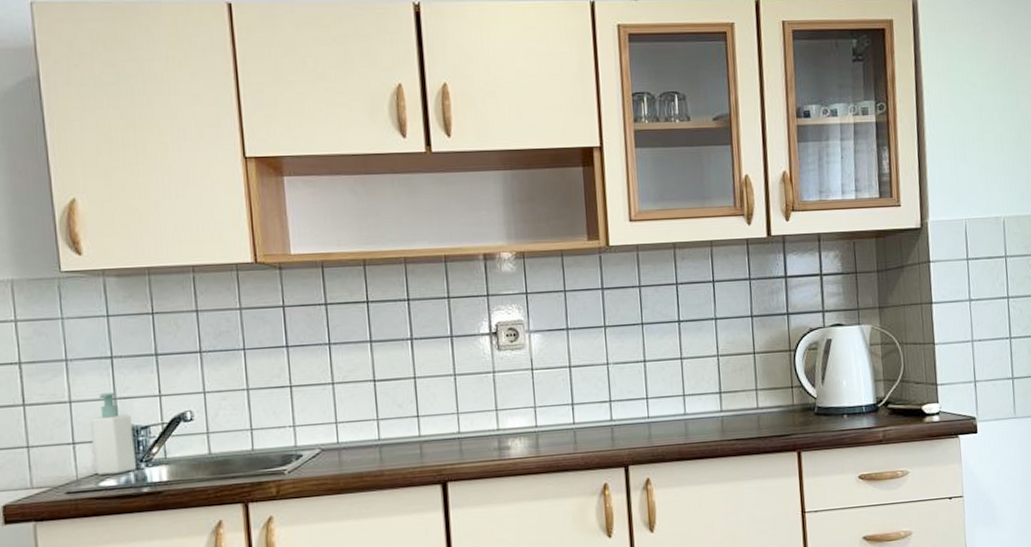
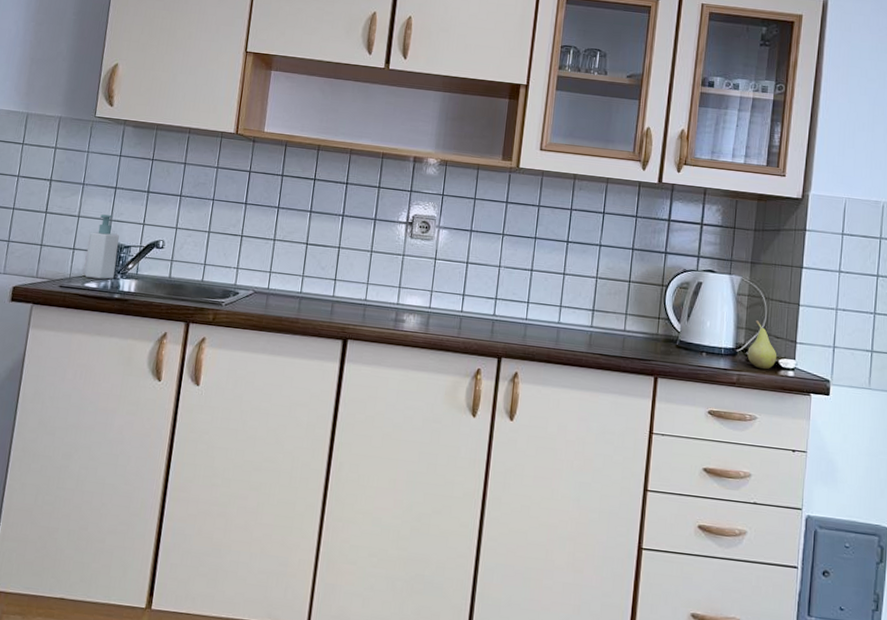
fruit: none [889,369,920,420] -> present [747,320,777,370]

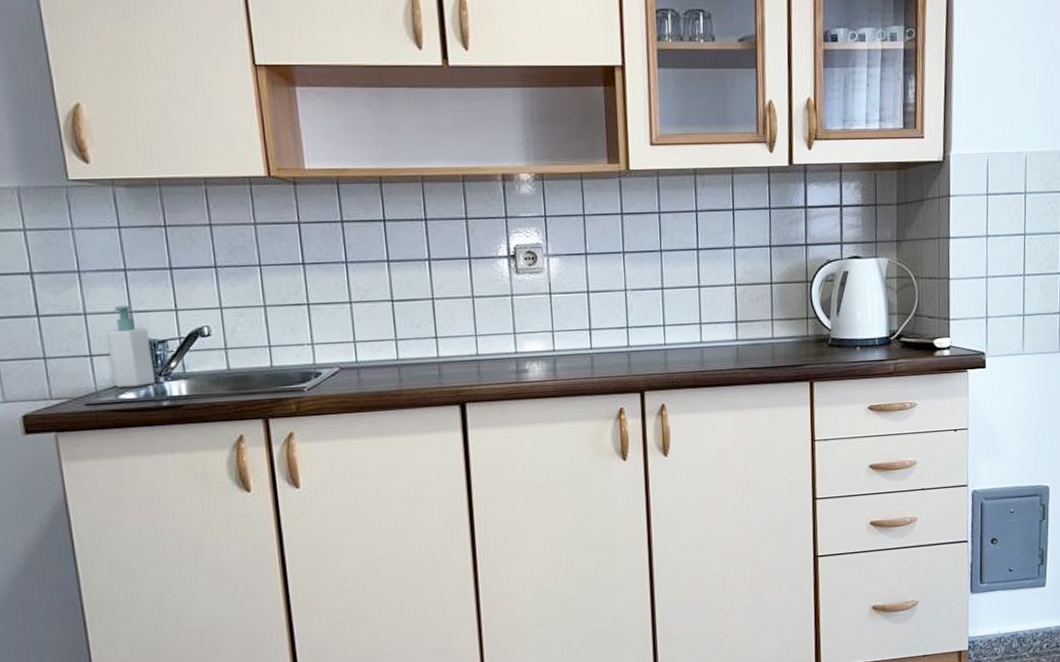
fruit: present [747,320,777,370] -> none [902,303,932,354]

